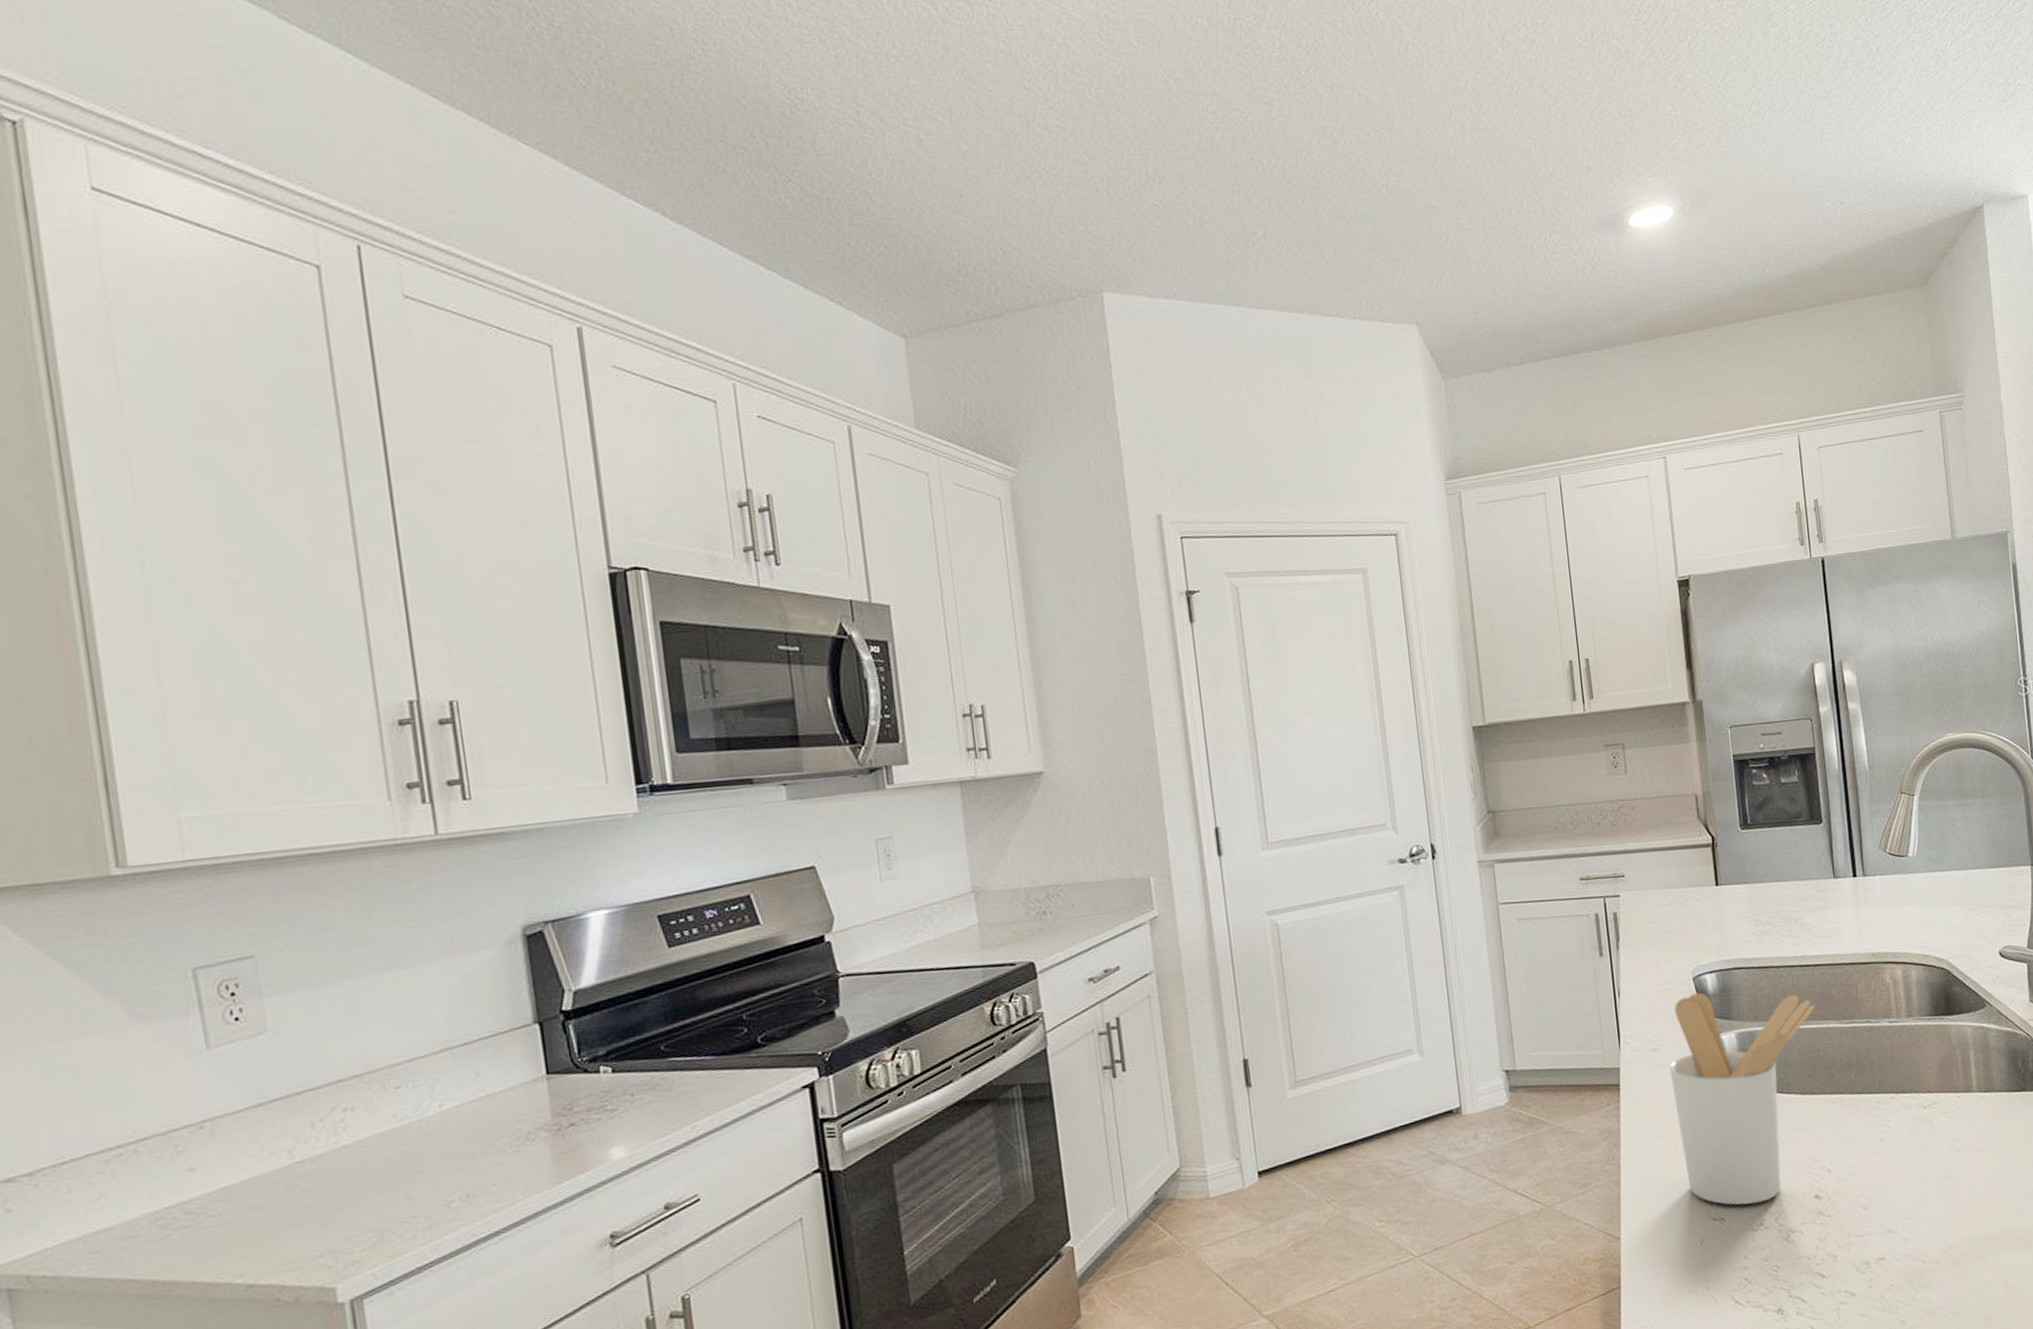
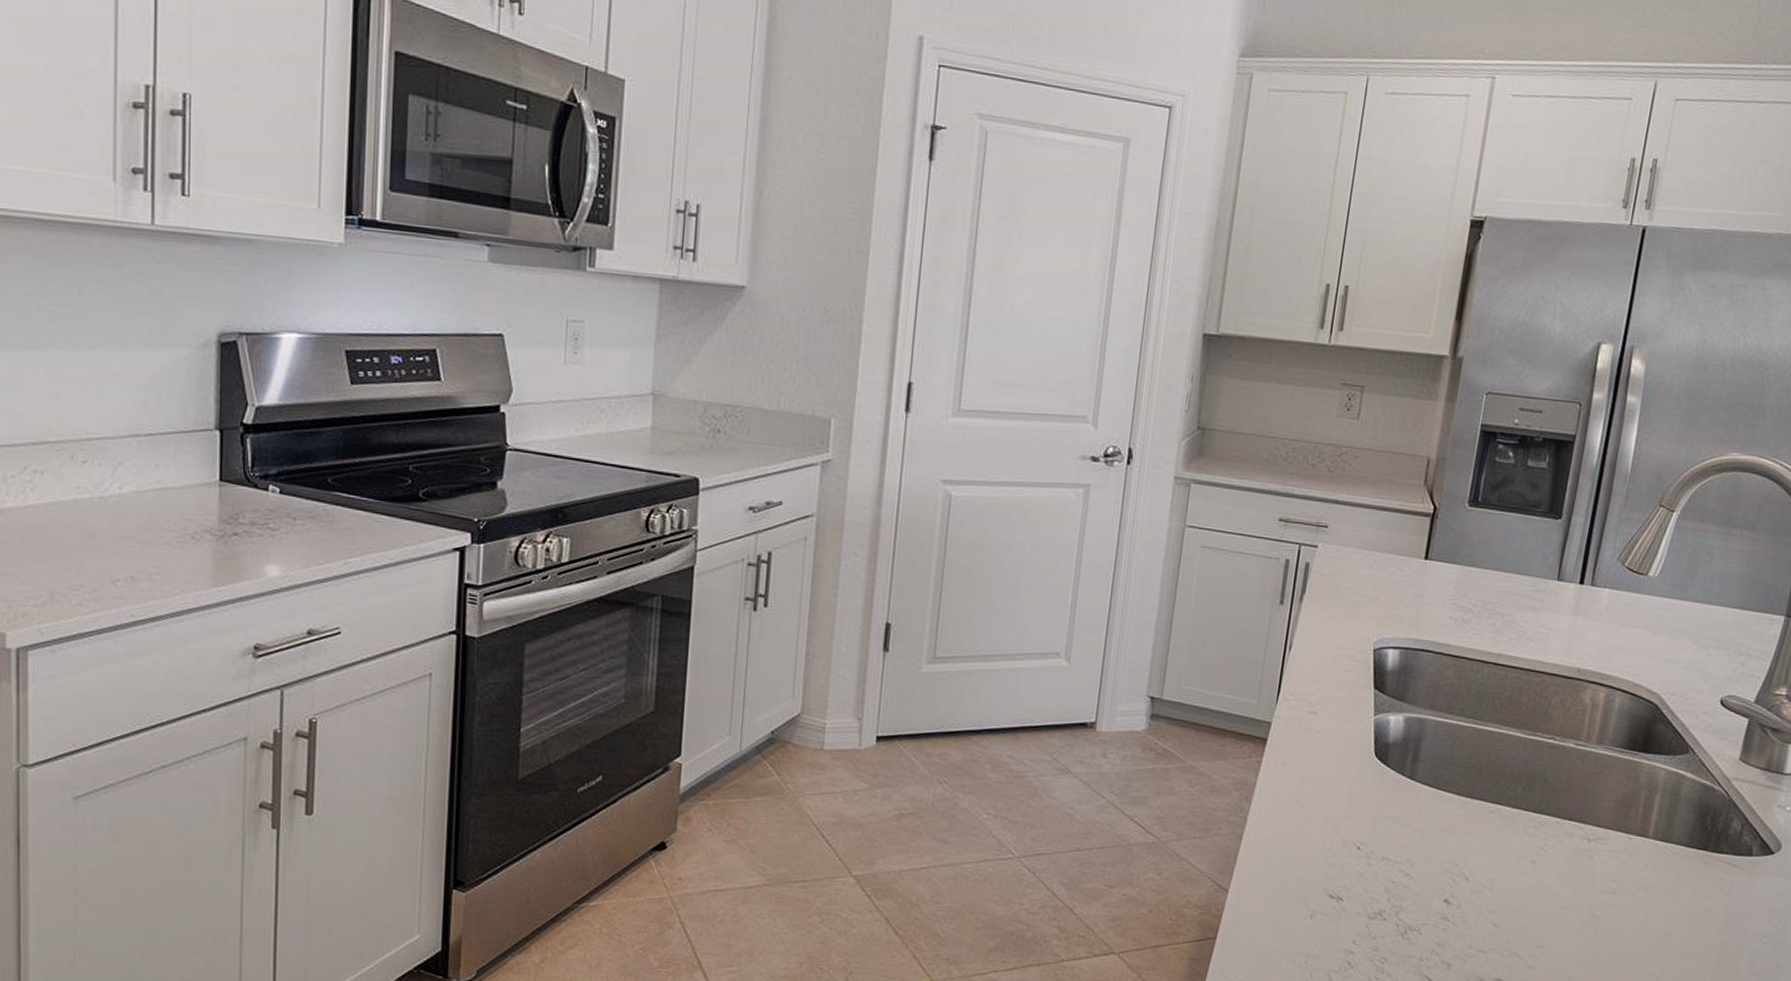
utensil holder: present [1669,992,1815,1205] -> none [1313,665,1499,893]

